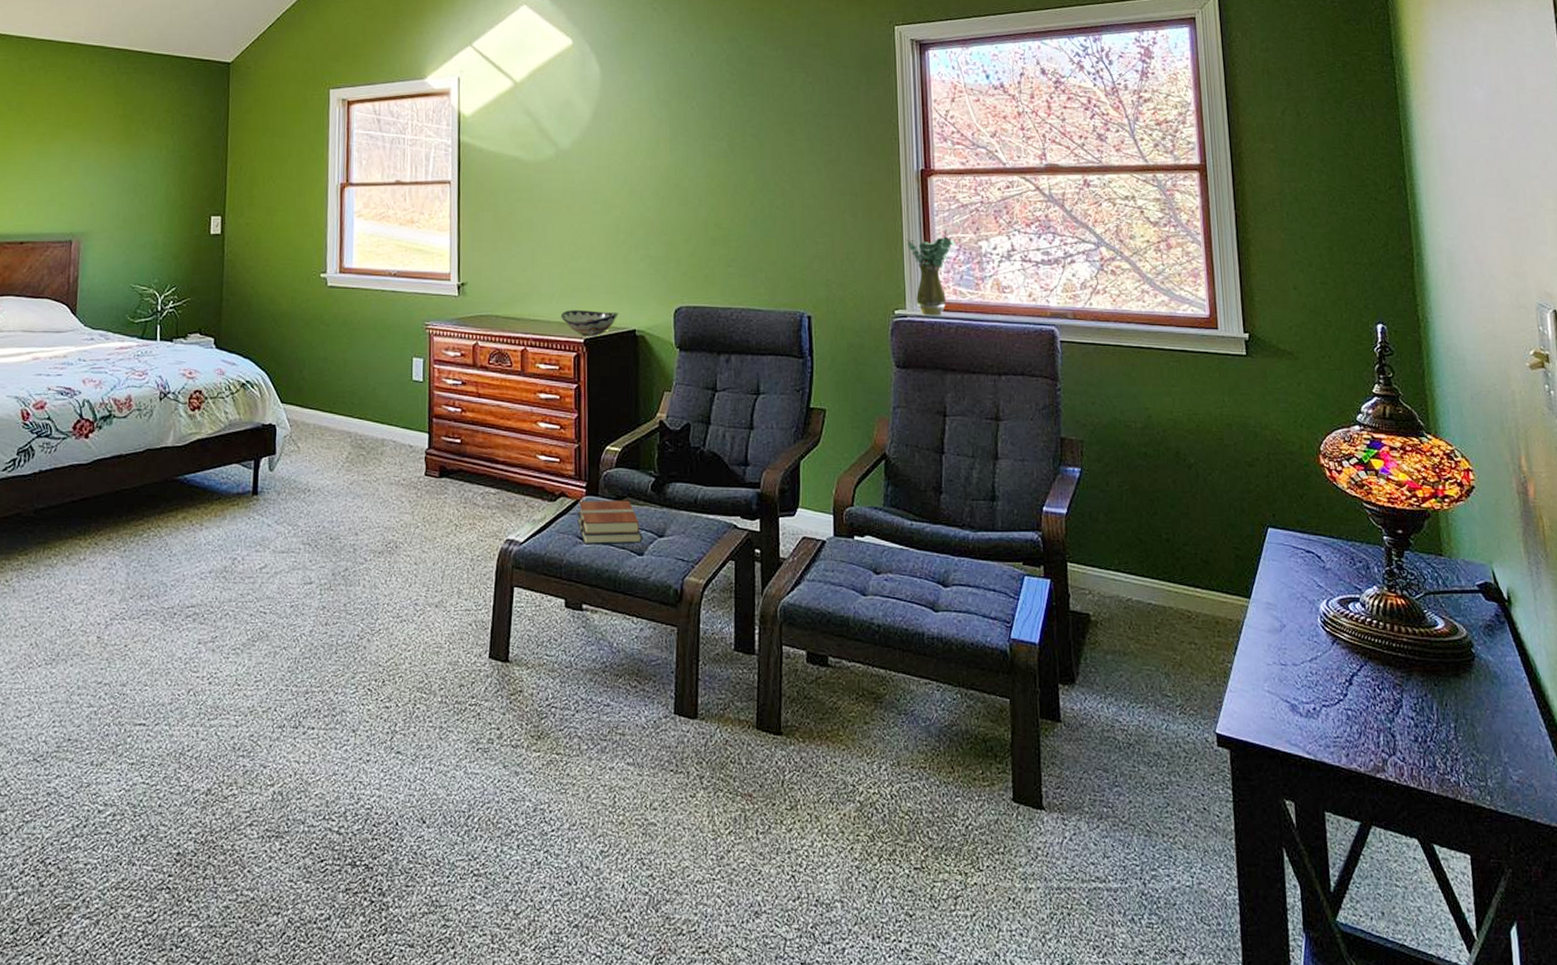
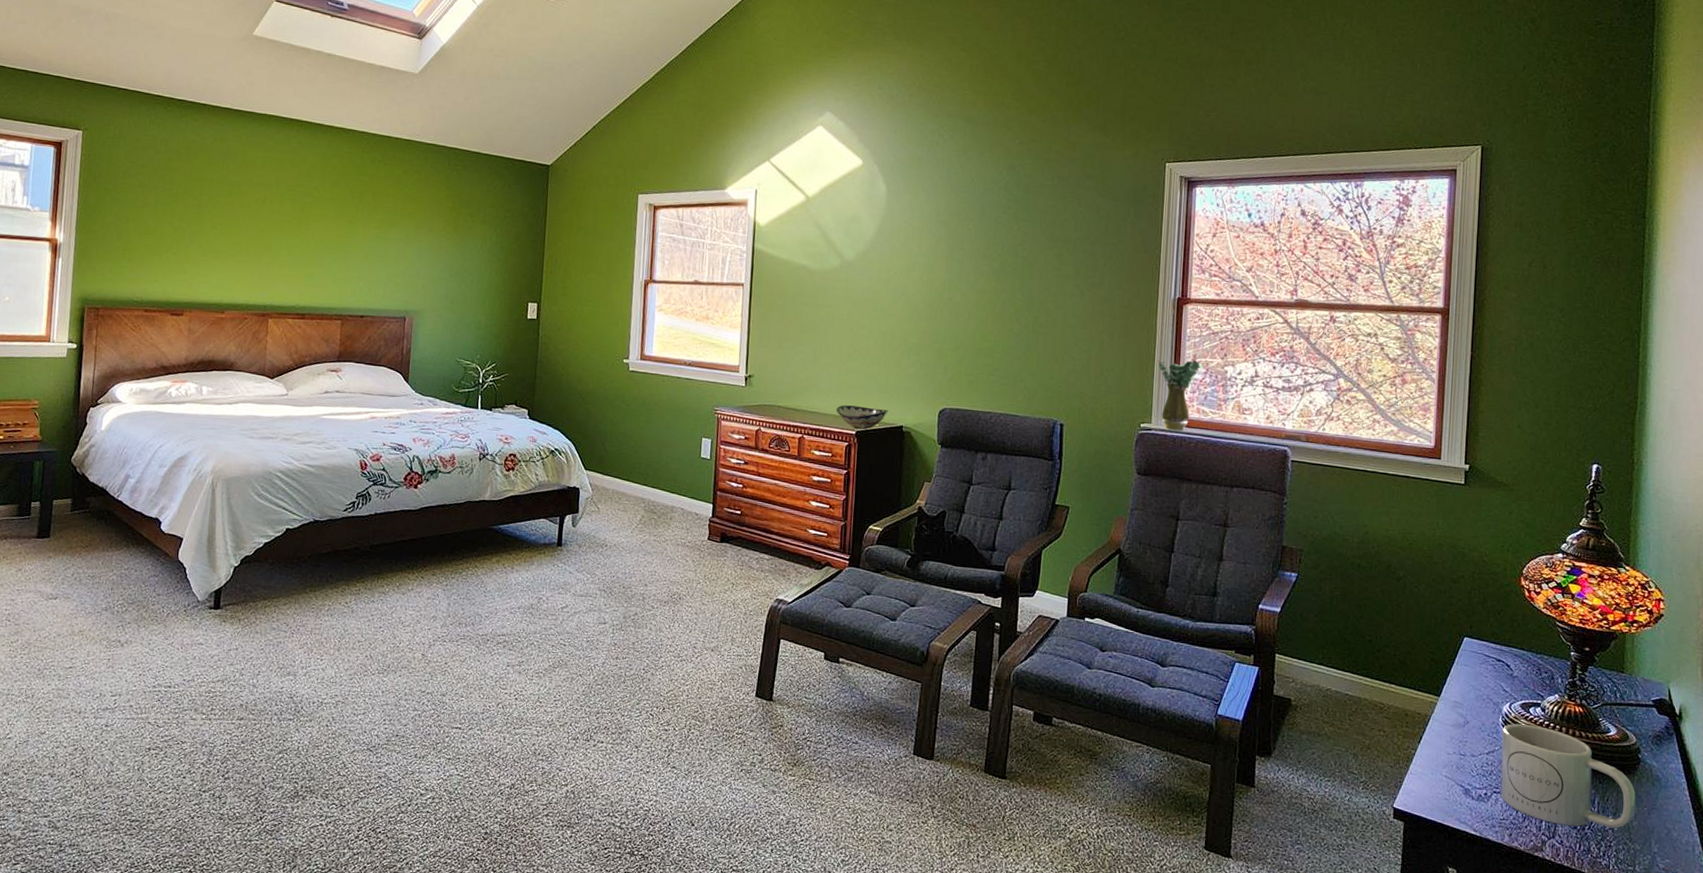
books: present [576,500,643,545] -> none [839,570,896,610]
mug: none [1322,623,1478,739] -> present [1500,723,1636,829]

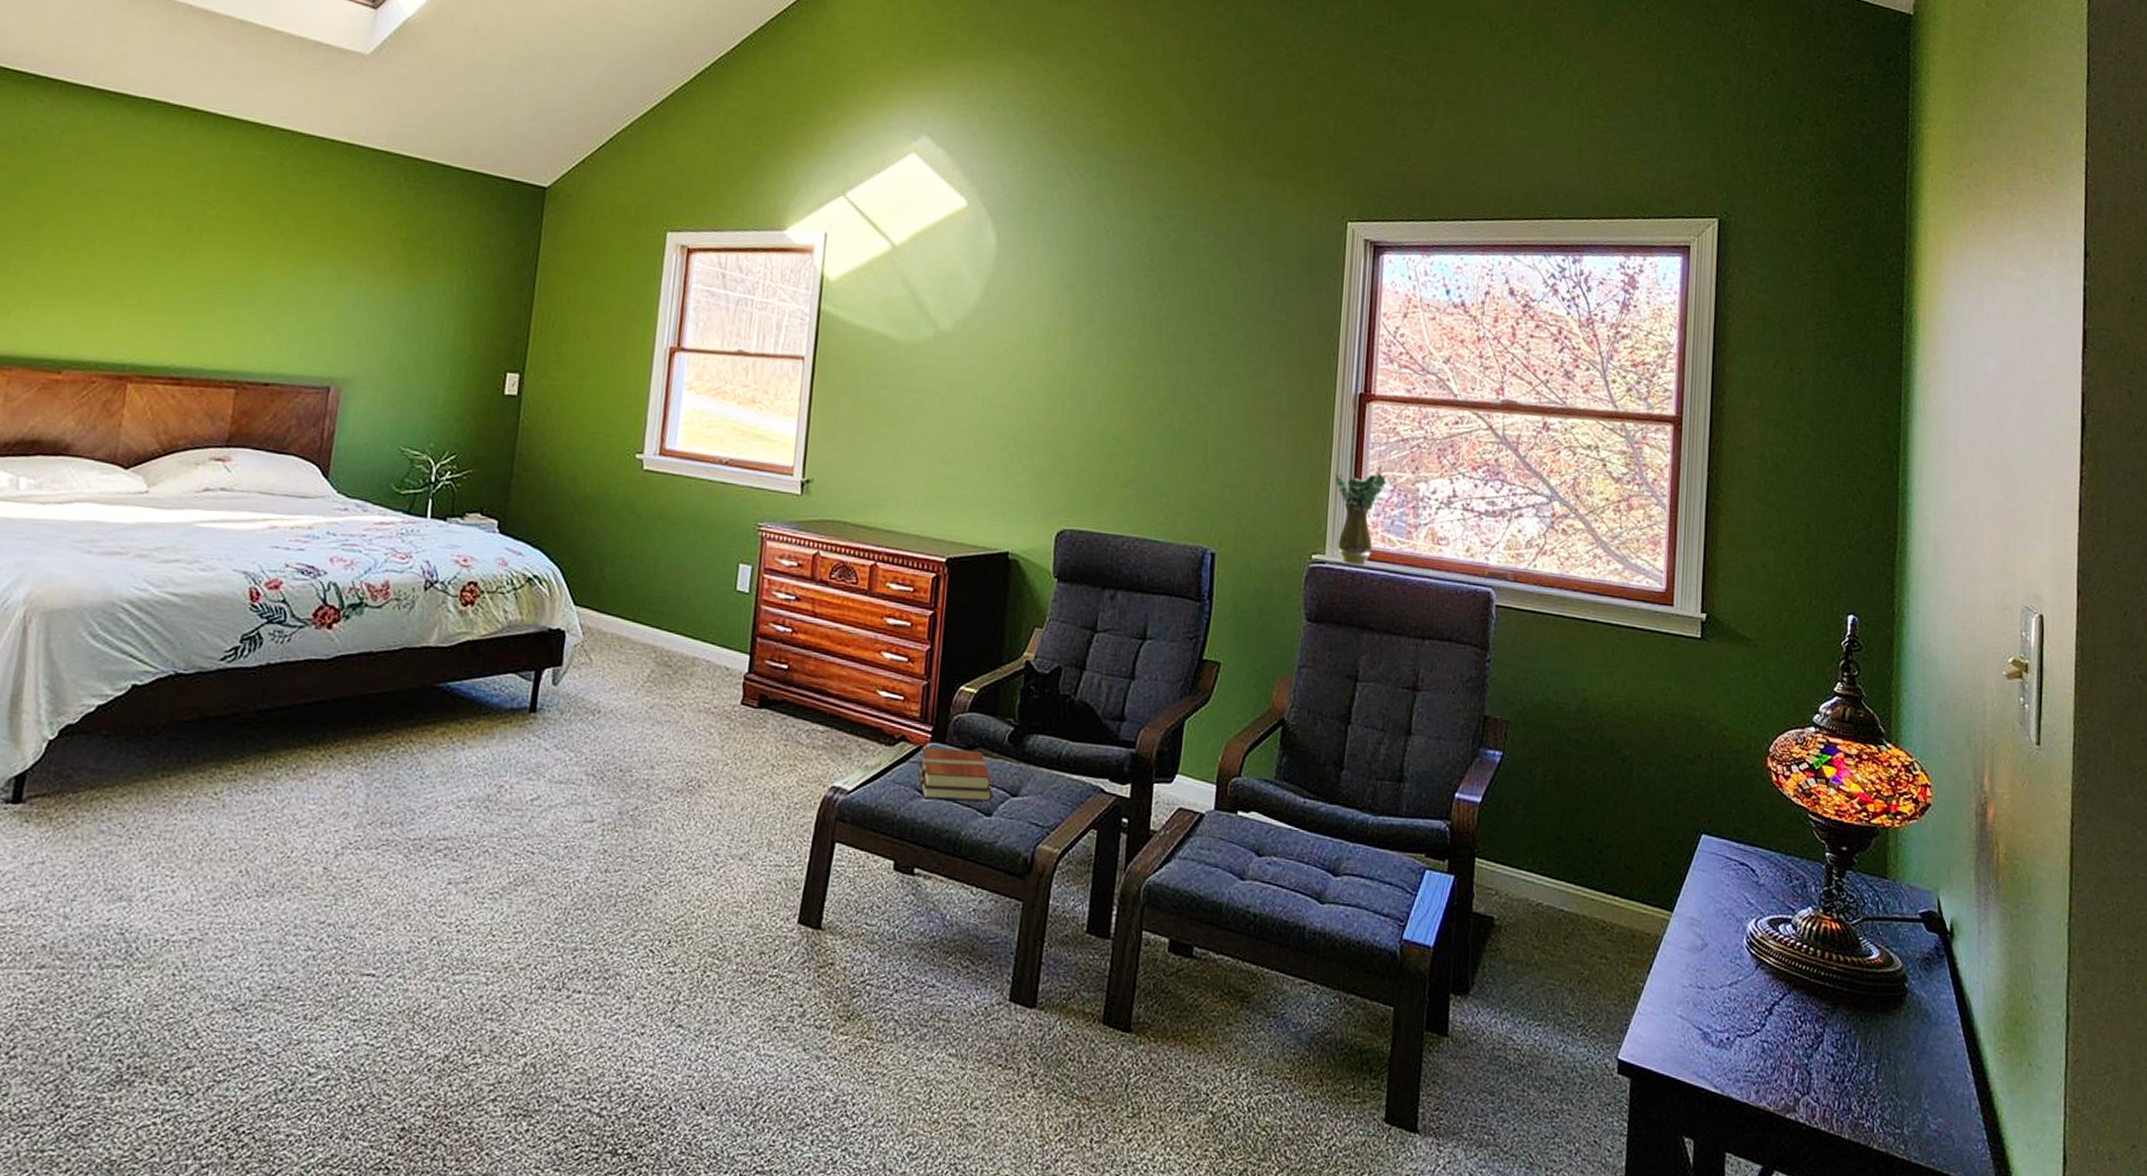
decorative bowl: present [836,405,888,429] -> none [921,522,990,556]
books: none [839,570,896,610] -> present [917,747,993,802]
mug: present [1500,723,1636,829] -> none [1745,945,1903,1080]

